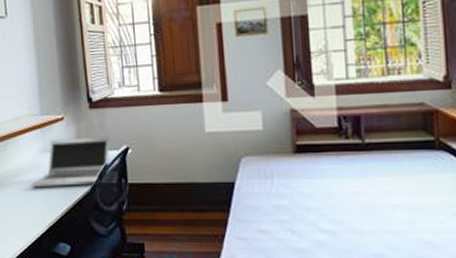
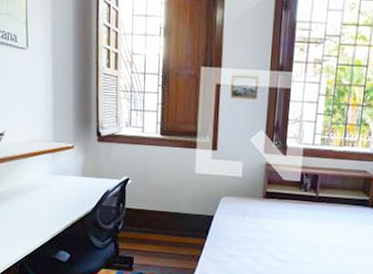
laptop: present [31,137,110,187] -> none [39,163,113,206]

